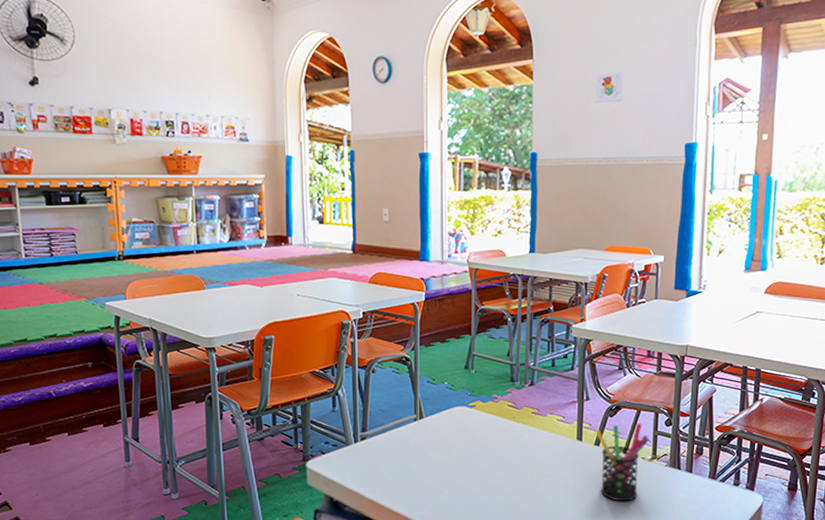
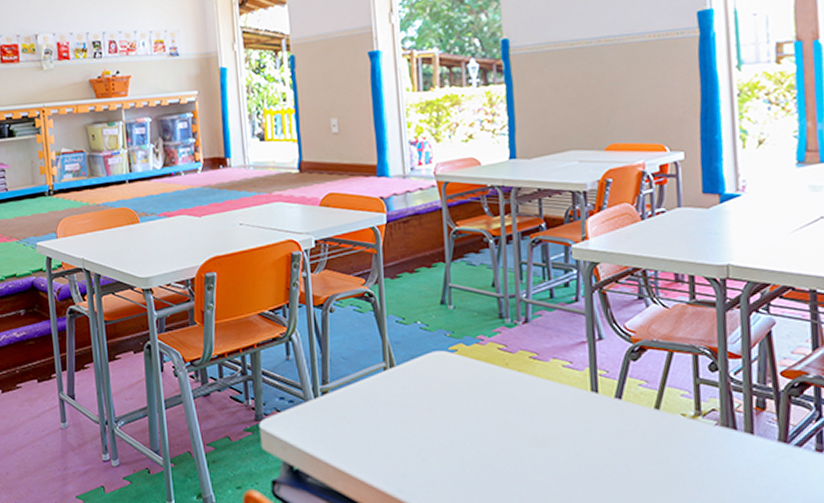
pen holder: present [595,422,649,502] -> none [614,367,689,473]

